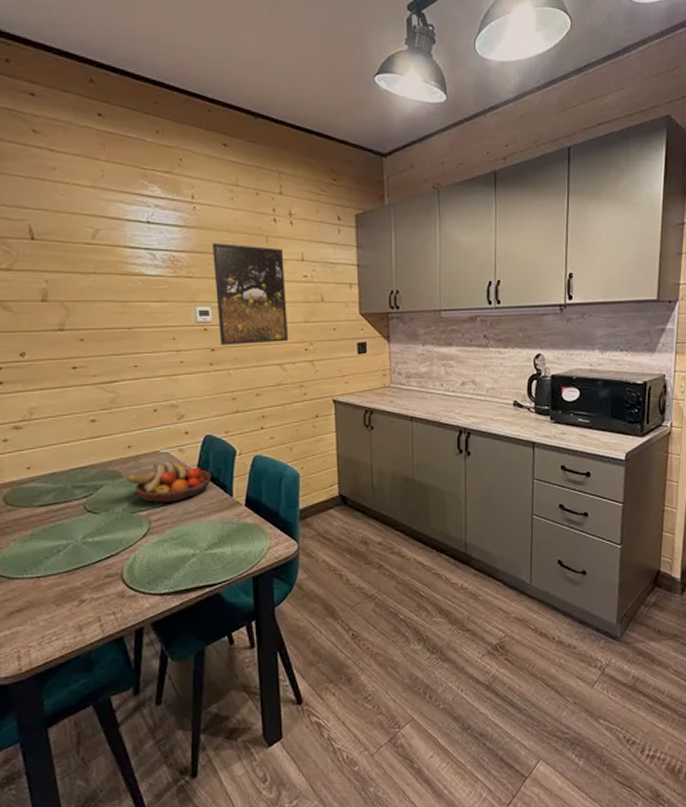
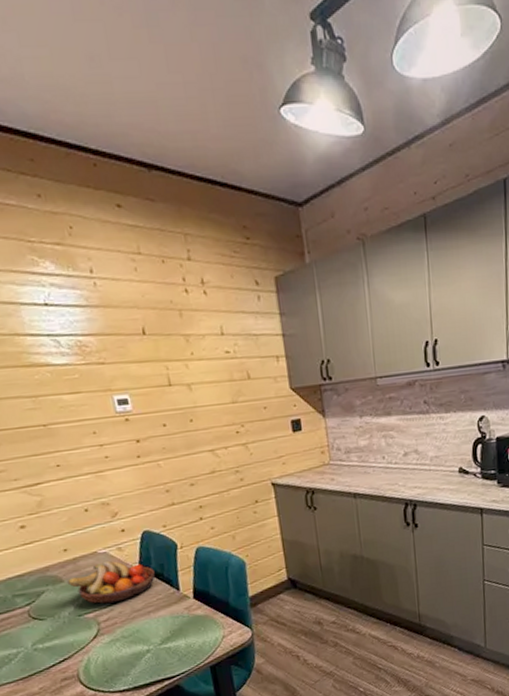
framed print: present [213,243,288,345] -> none [121,321,217,435]

